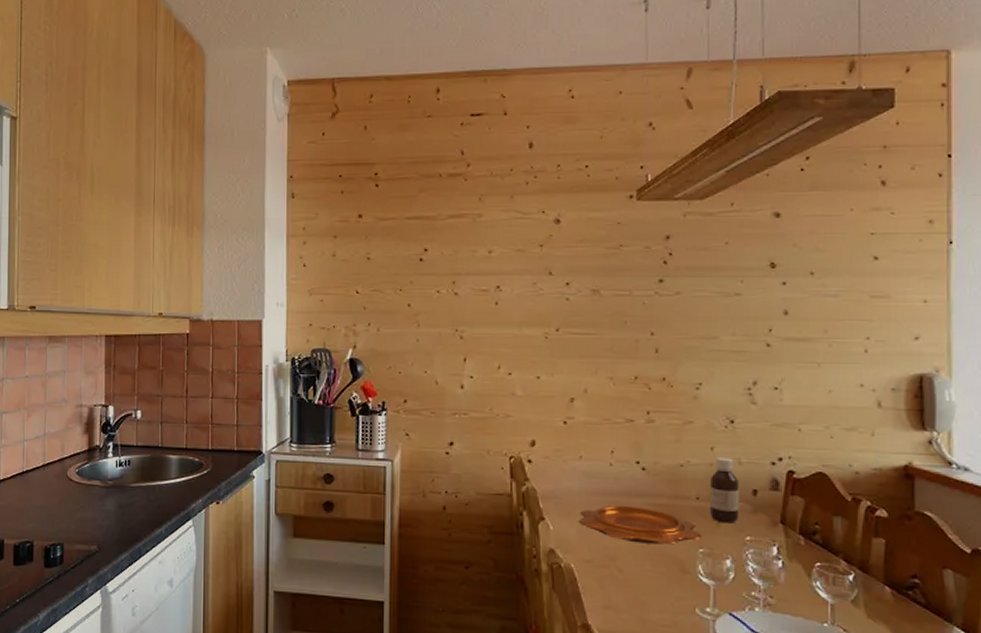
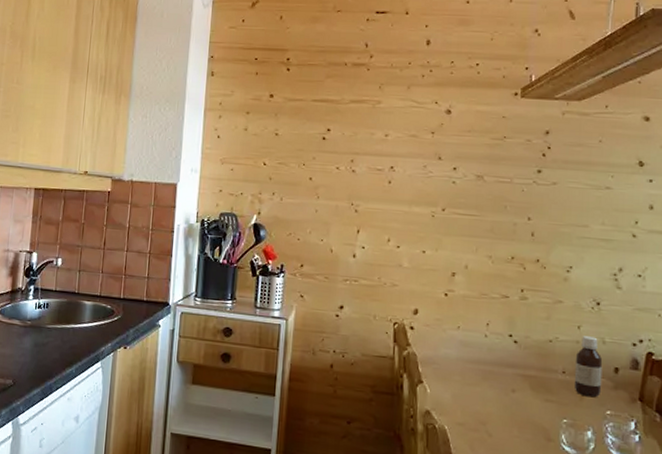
decorative bowl: present [579,505,702,545] -> none [454,374,567,414]

